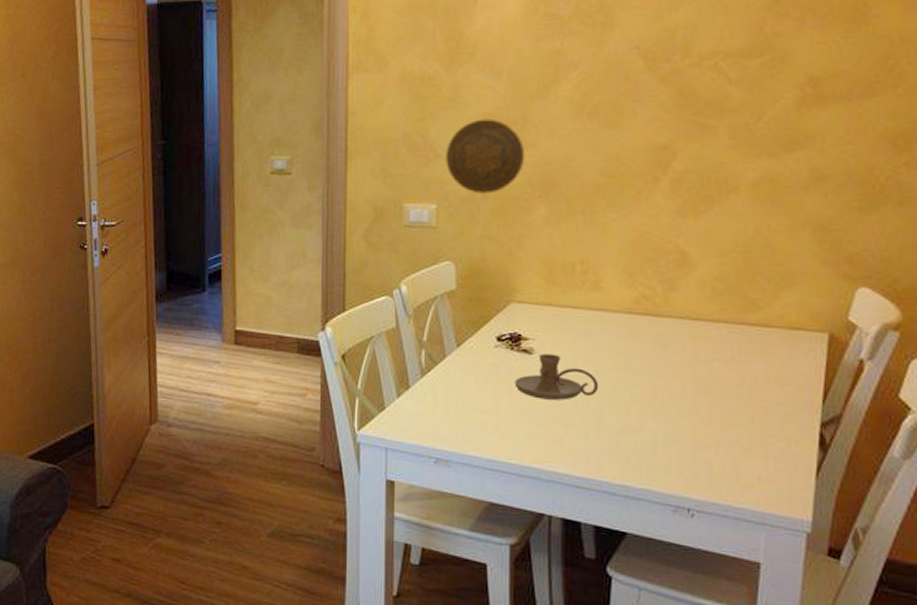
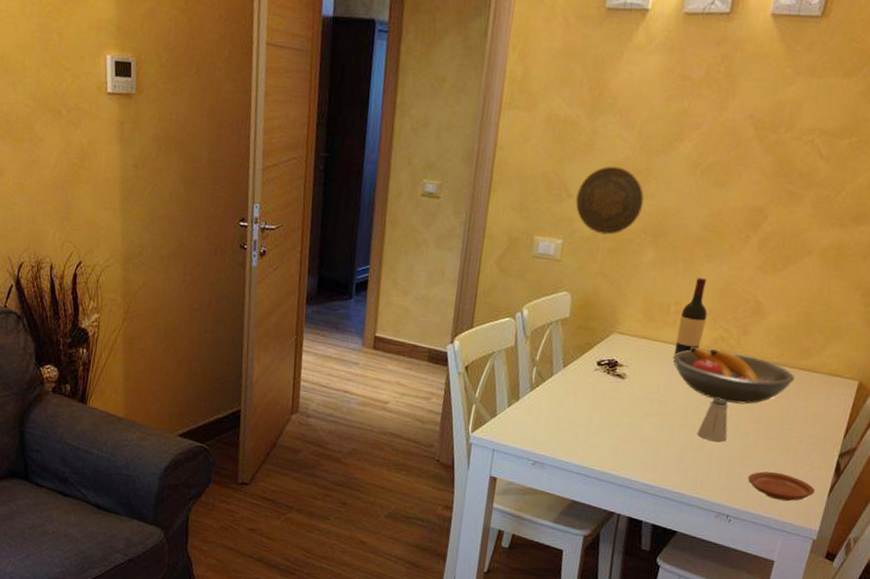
candle holder: present [514,353,599,400] -> none [606,379,674,420]
wine bottle: none [588,229,622,329] -> present [673,277,708,362]
fruit bowl: none [588,310,745,372] -> present [673,347,795,404]
saltshaker: none [632,368,671,419] -> present [697,398,729,442]
plate: none [706,451,798,487] -> present [747,471,816,502]

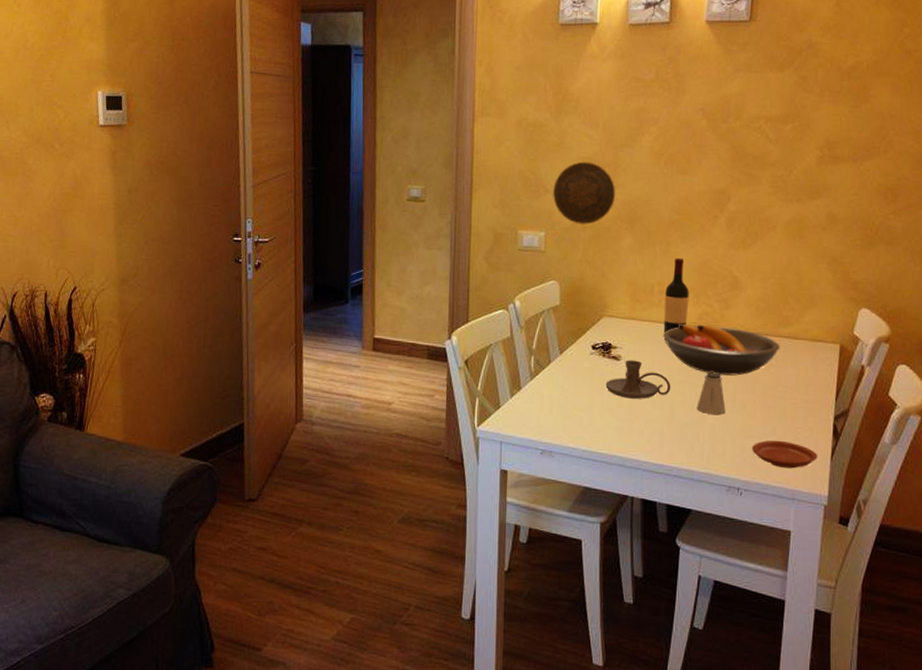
candle holder: none [606,379,674,420] -> present [605,360,671,399]

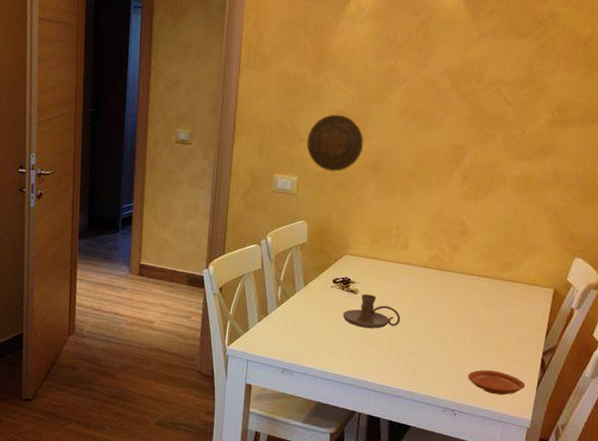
wine bottle: present [663,257,689,340] -> none [397,205,423,278]
fruit bowl: present [663,324,780,376] -> none [397,264,501,312]
saltshaker: present [696,372,726,414] -> none [421,308,448,345]

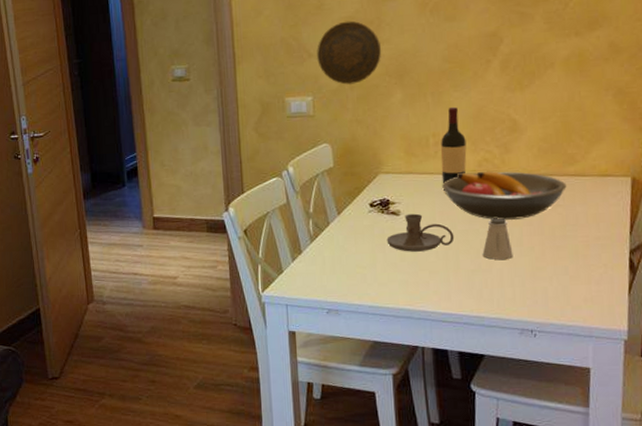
wine bottle: none [397,205,423,278] -> present [440,106,467,191]
fruit bowl: none [397,264,501,312] -> present [442,171,567,220]
saltshaker: none [421,308,448,345] -> present [482,218,513,260]
plate: present [467,369,526,396] -> none [542,279,615,307]

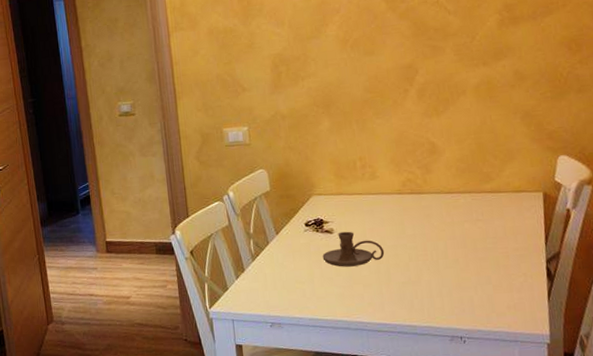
decorative plate: present [316,20,382,85] -> none [249,57,309,115]
wine bottle: present [440,106,467,191] -> none [367,132,392,209]
fruit bowl: present [442,171,567,220] -> none [370,190,485,235]
saltshaker: present [482,218,513,260] -> none [411,233,440,272]

